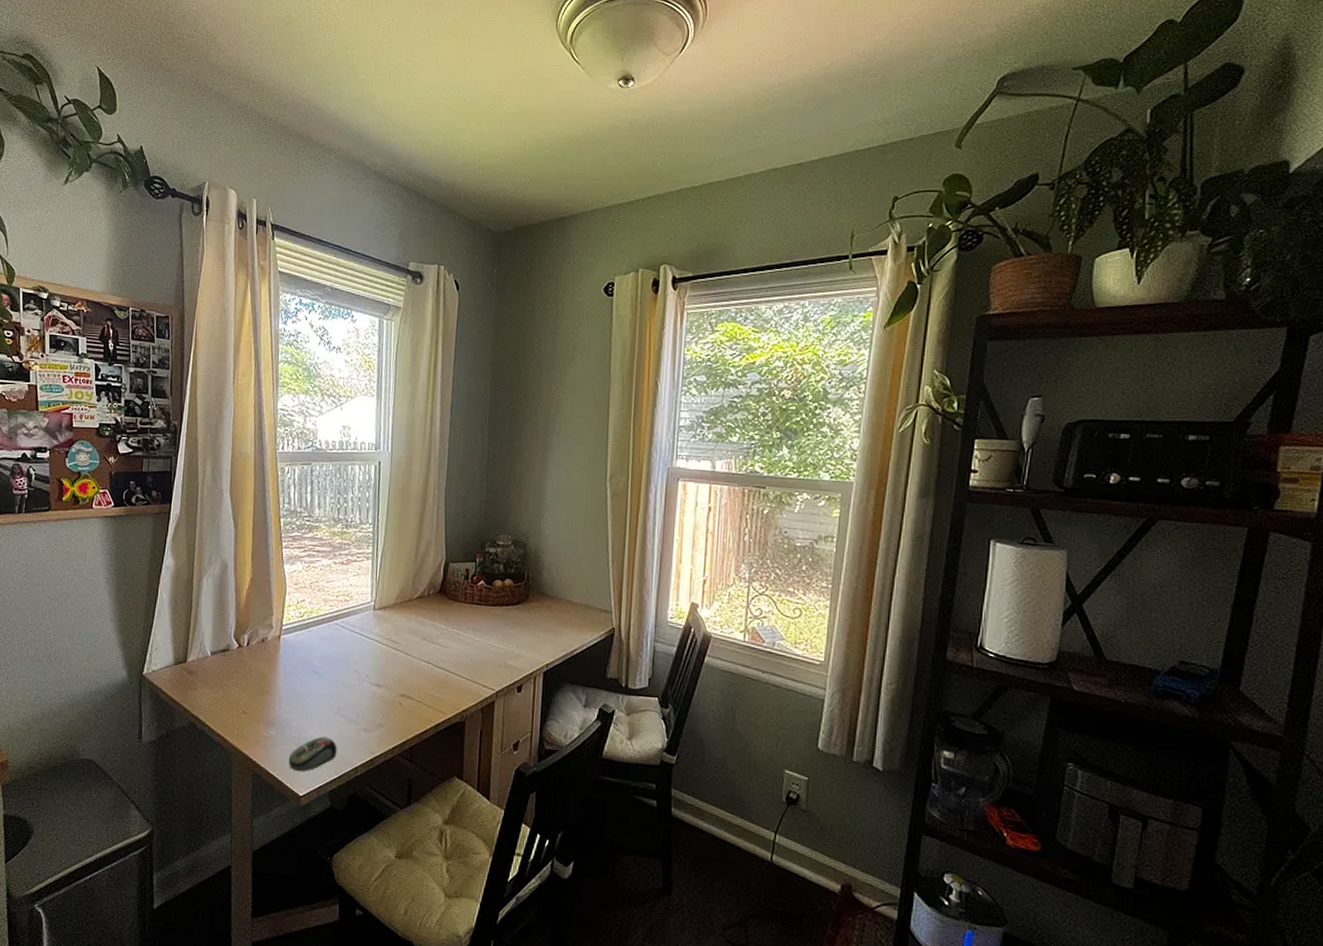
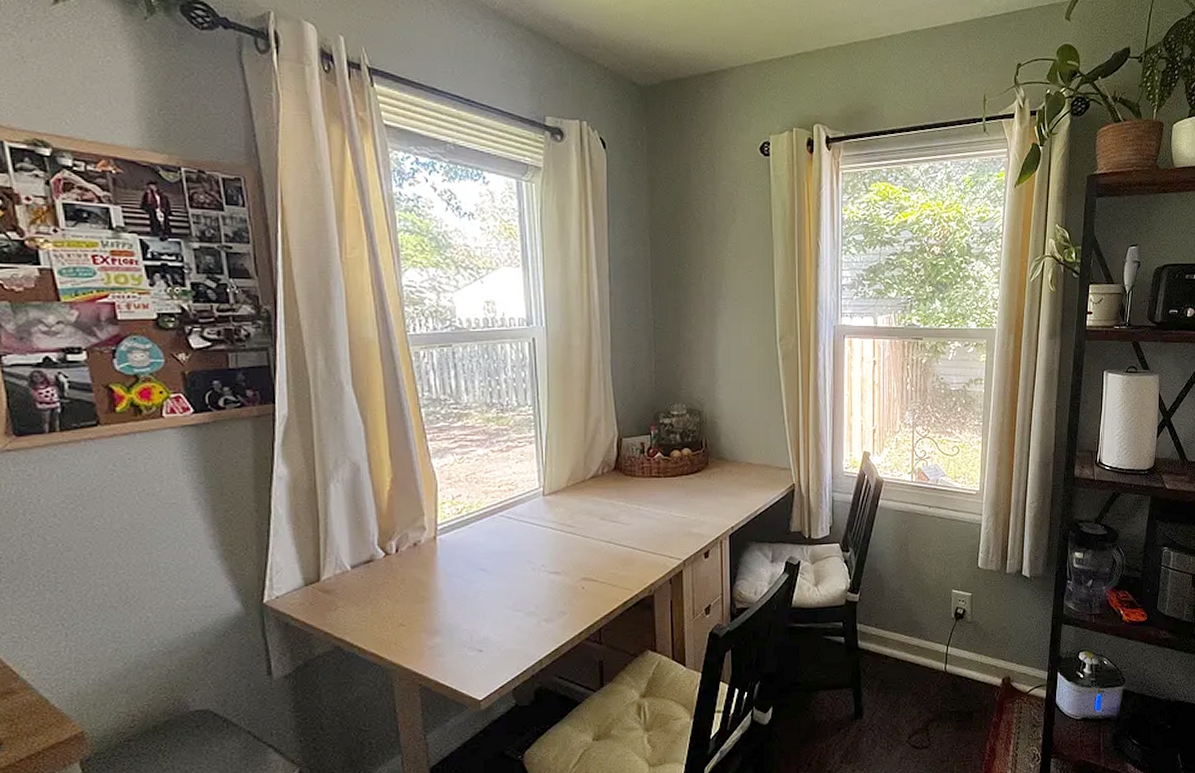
computer mouse: present [288,736,337,771] -> none [461,634,517,675]

